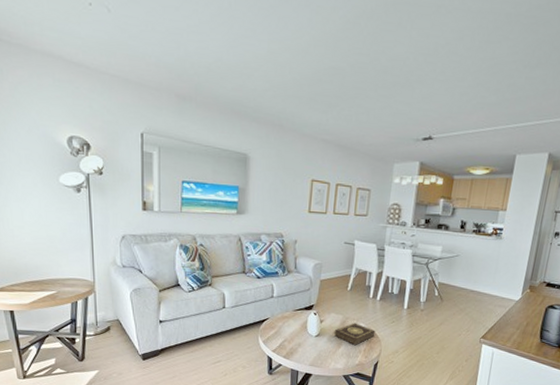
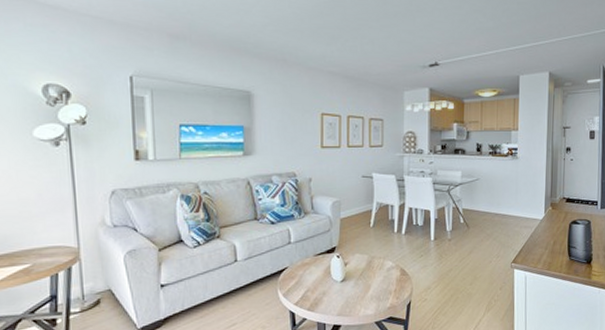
book: present [334,322,376,346] -> none [361,261,404,287]

